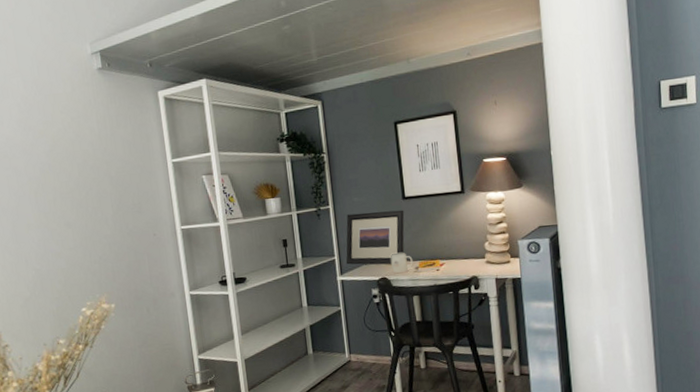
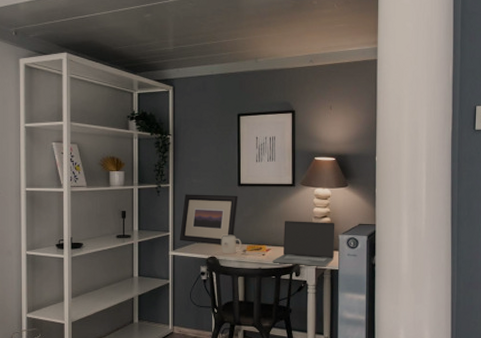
laptop: none [448,227,515,278] -> present [273,221,335,267]

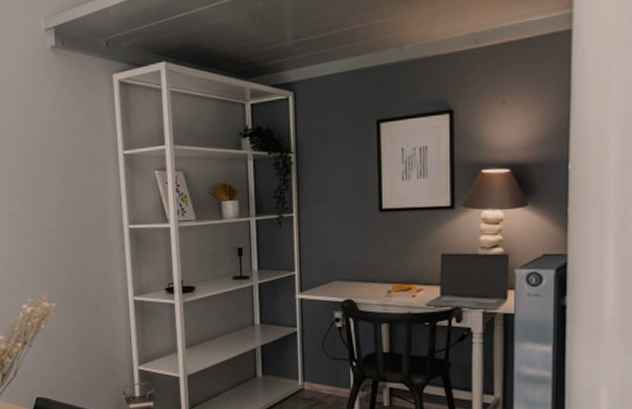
picture frame: present [179,194,238,246] -> none [307,223,380,286]
mug: present [220,234,242,254] -> none [358,272,385,297]

